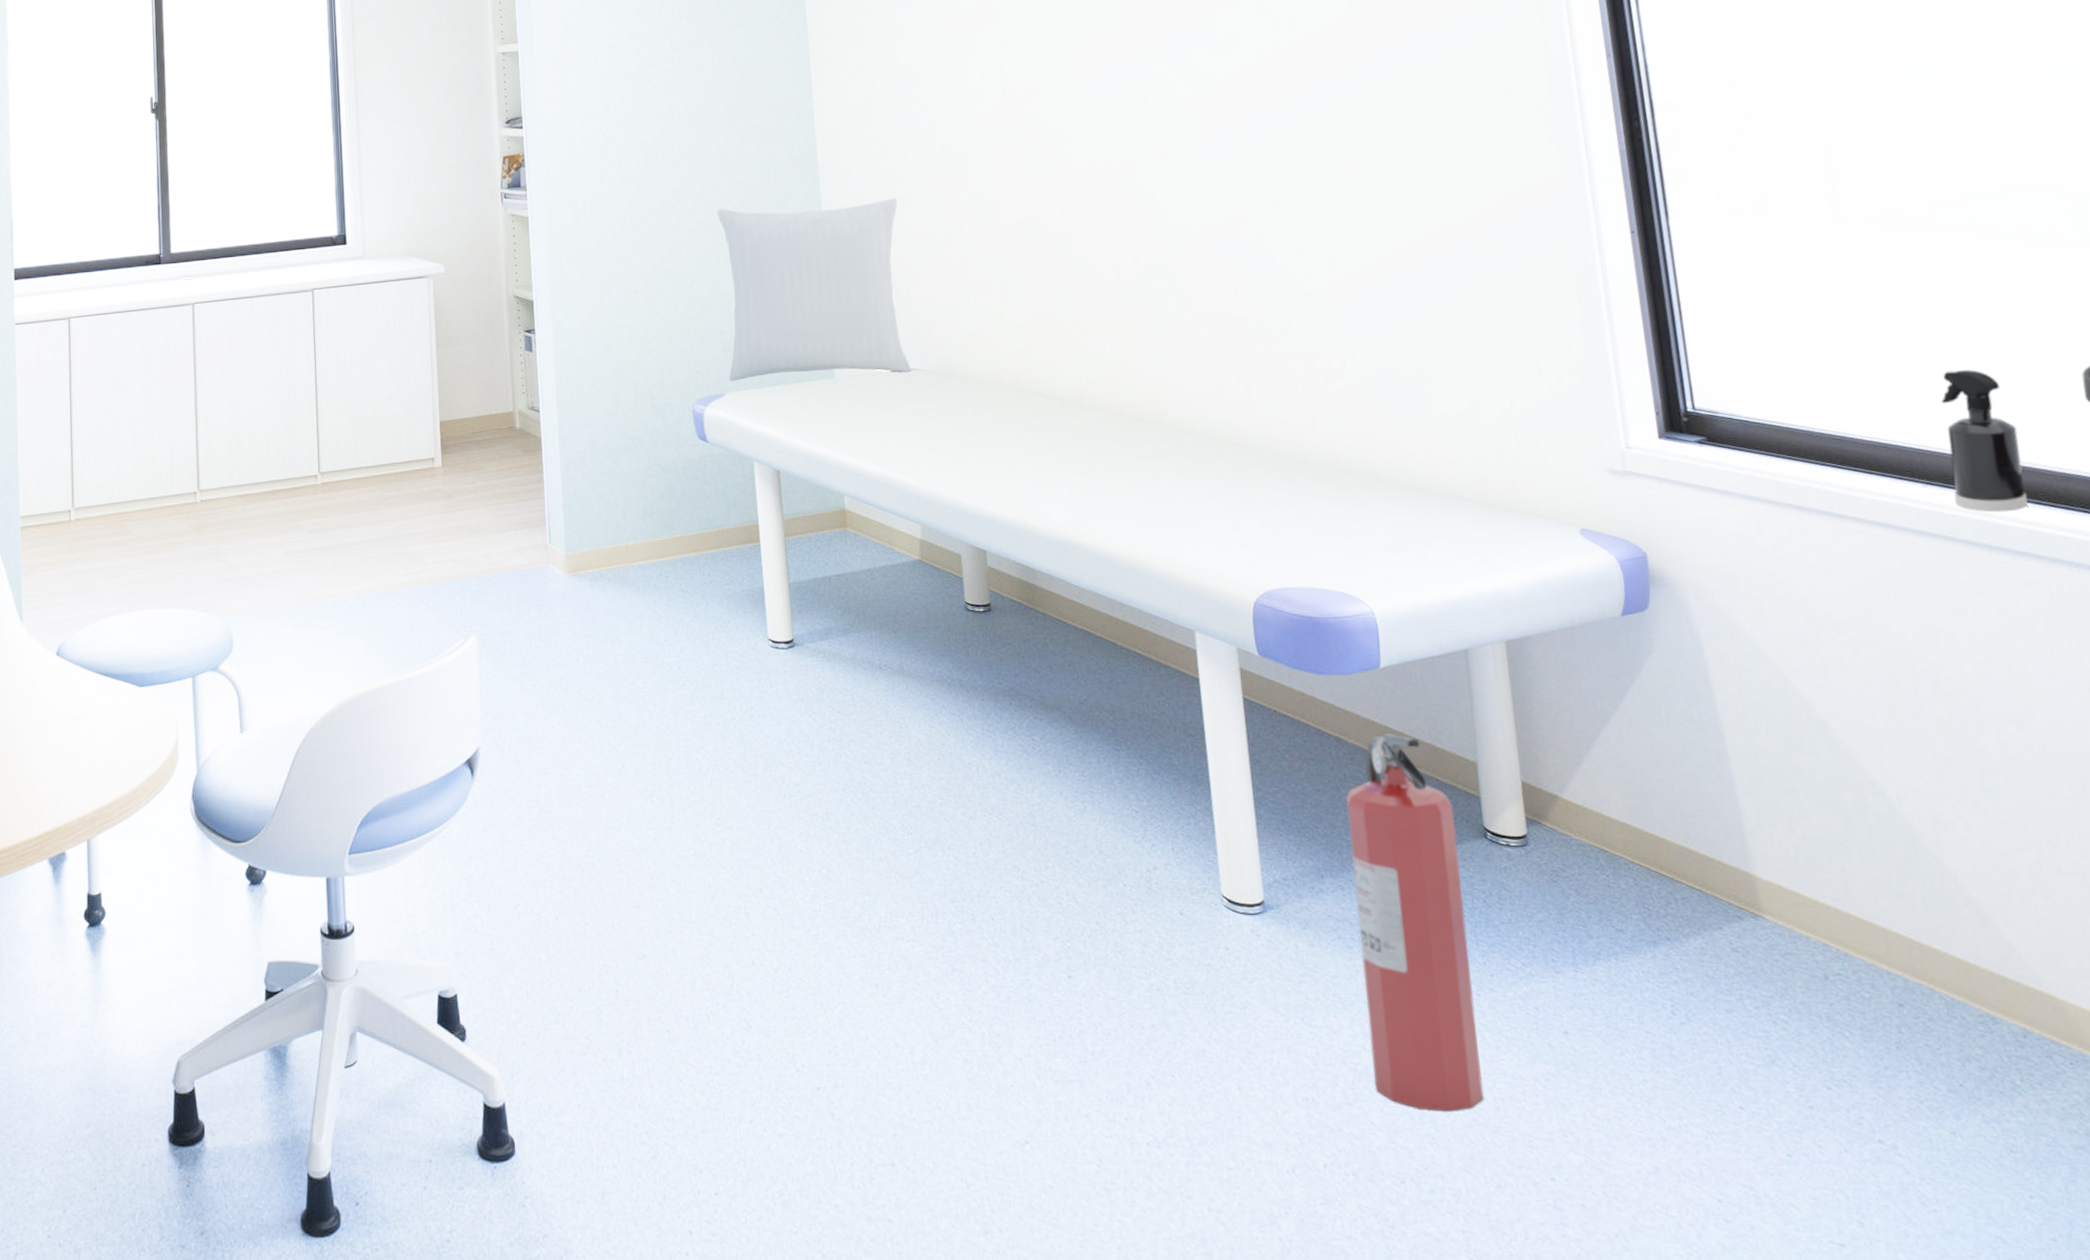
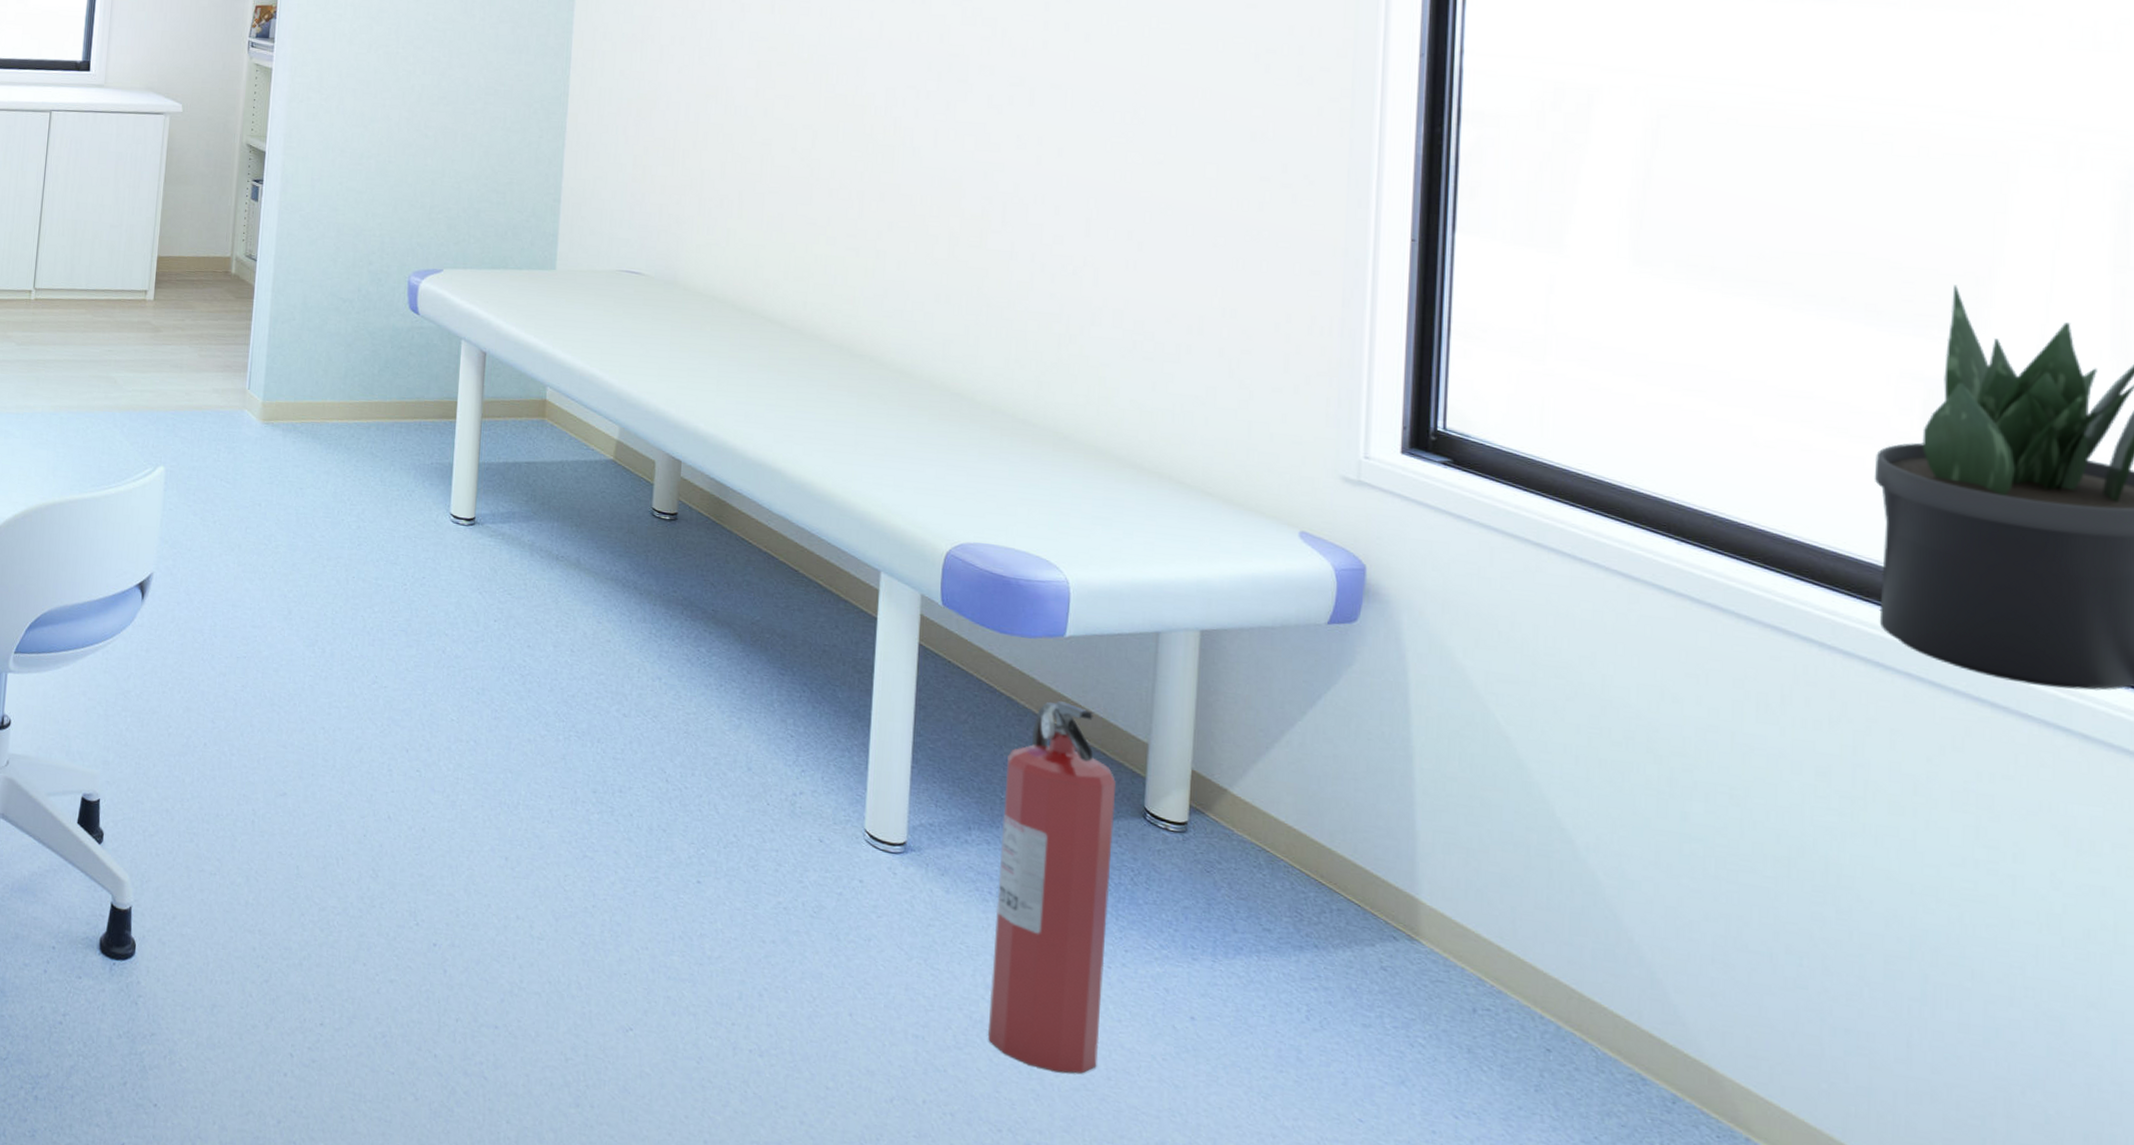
pillow: present [717,198,911,382] -> none [449,87,647,275]
spray bottle: present [1940,370,2028,513] -> none [1709,430,1792,584]

